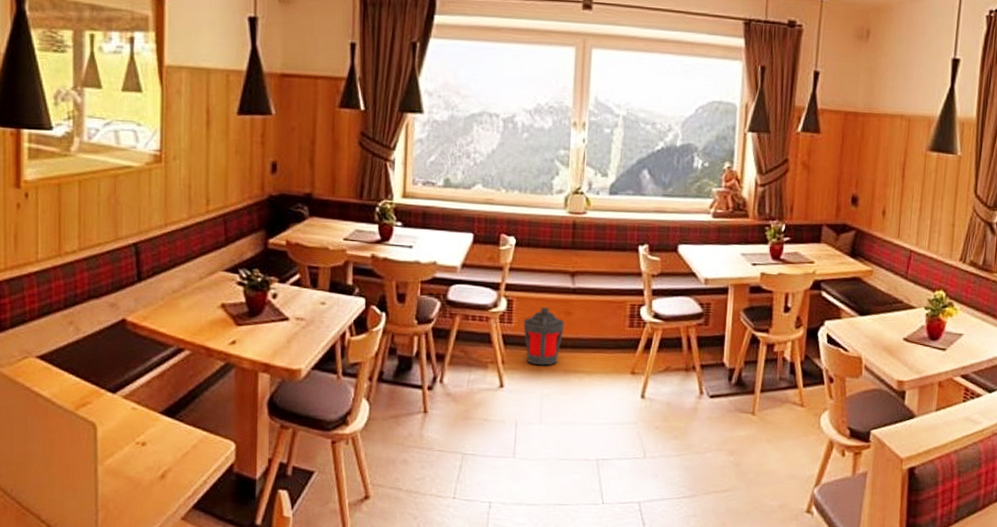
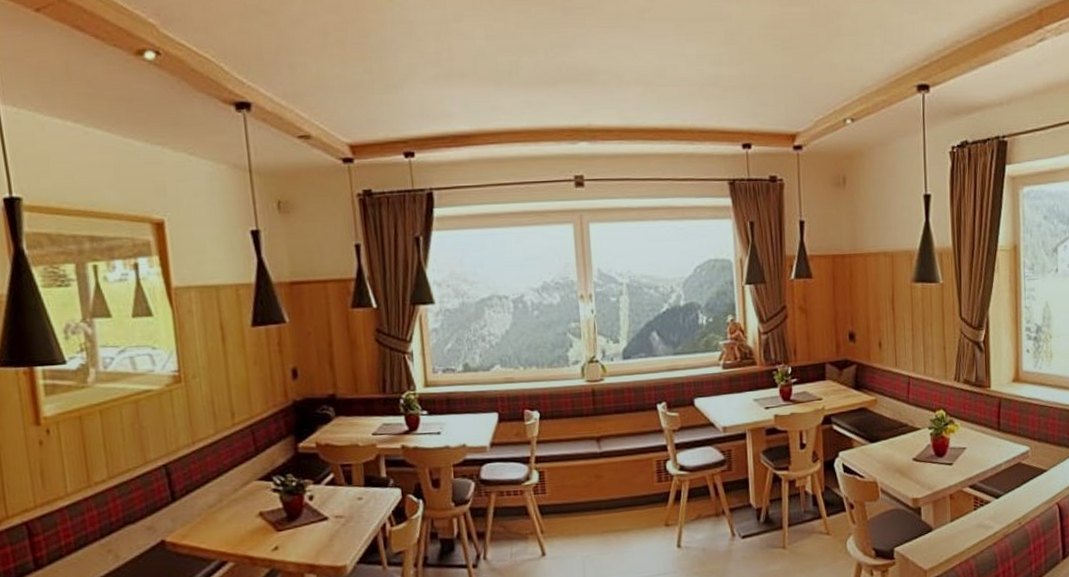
lantern: present [523,306,565,366] -> none [556,473,597,530]

